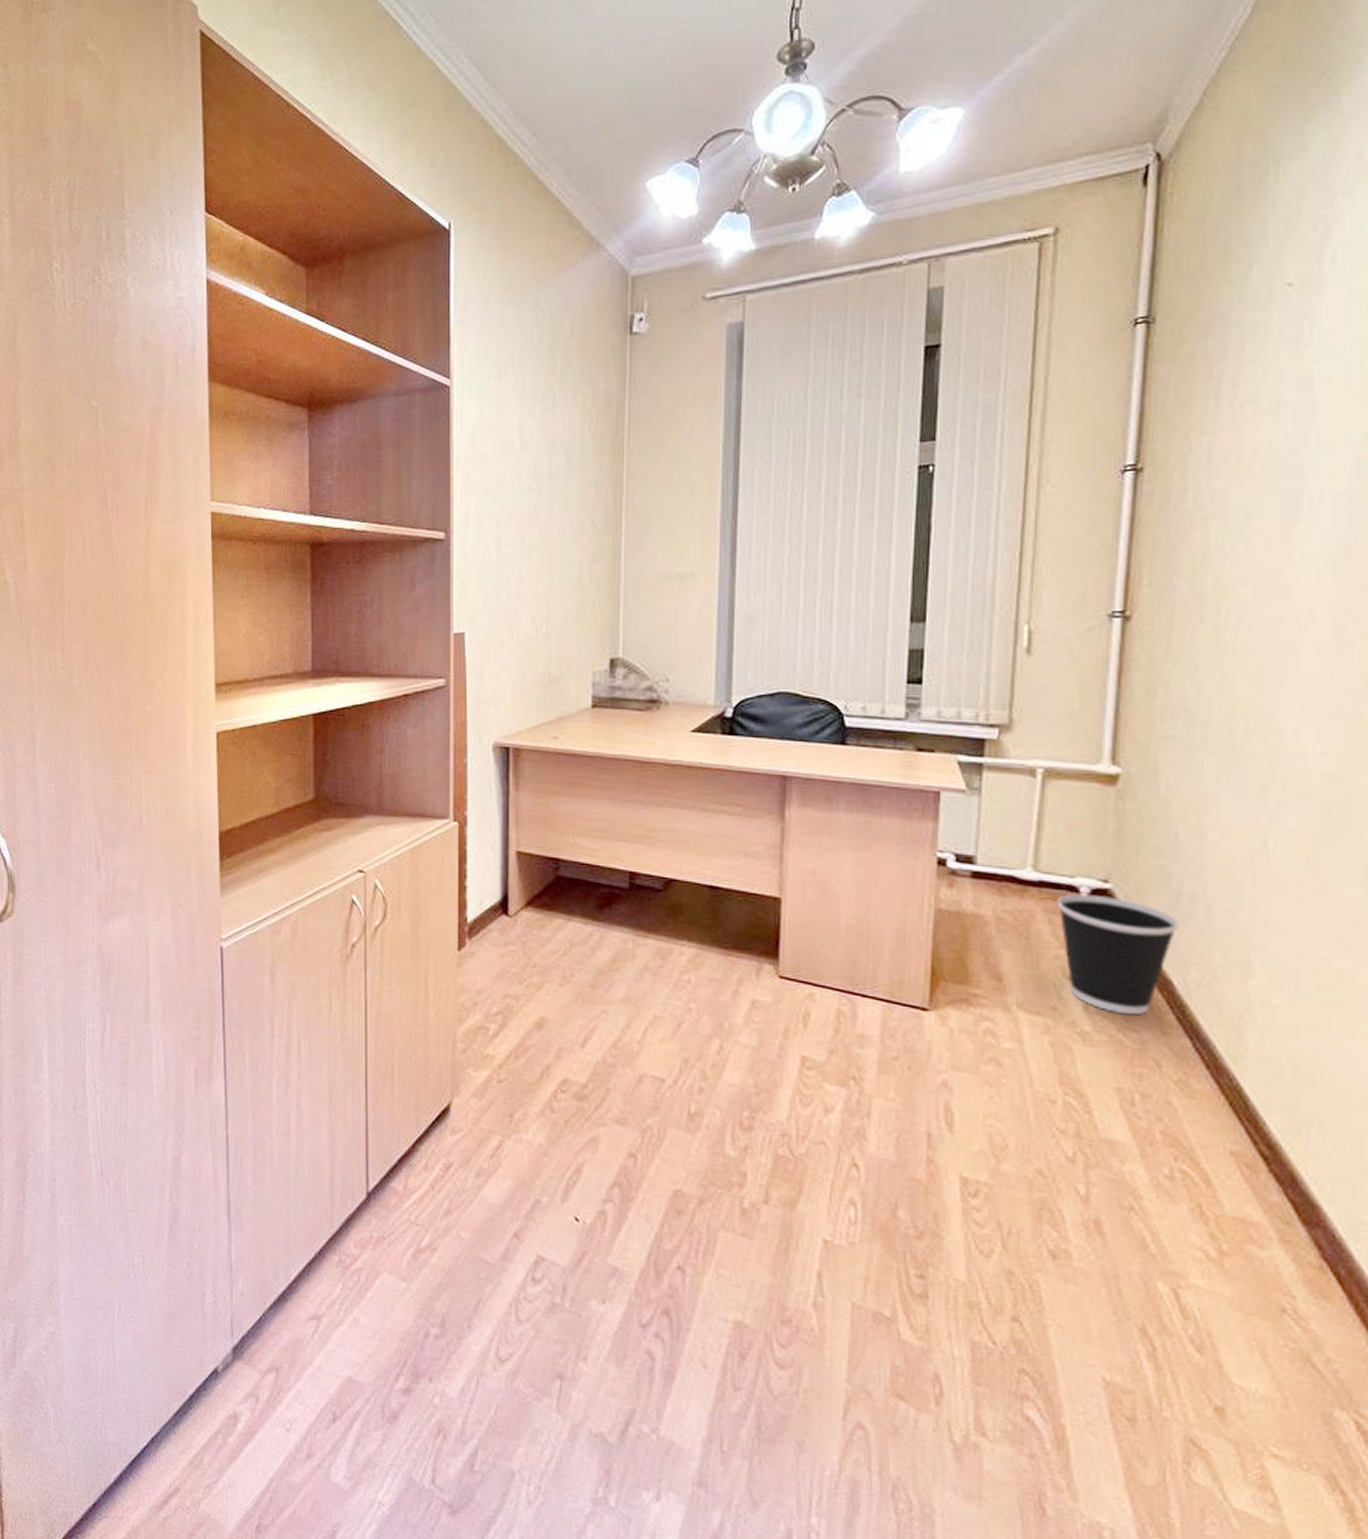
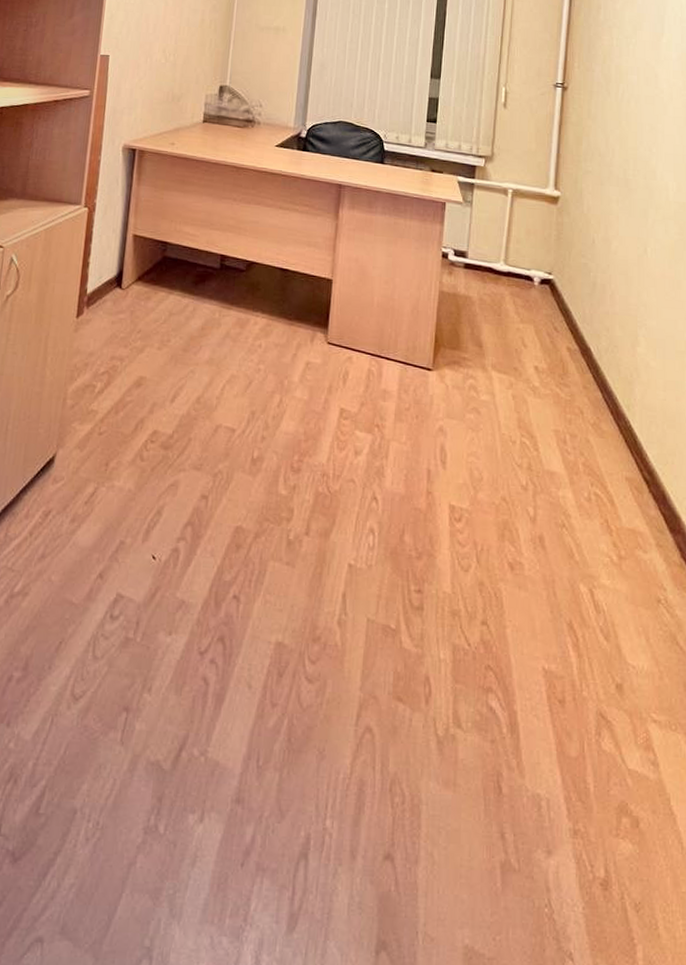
wastebasket: present [1056,894,1180,1015] -> none [519,282,595,374]

